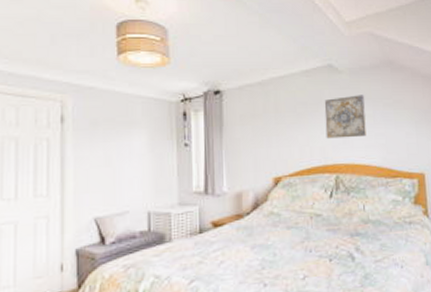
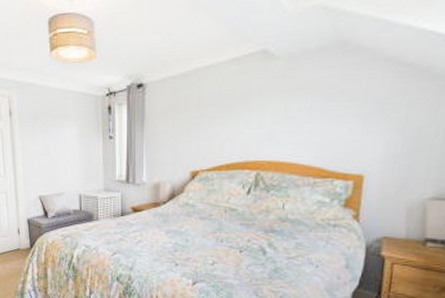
wall art: present [324,95,366,139] -> none [250,84,303,134]

